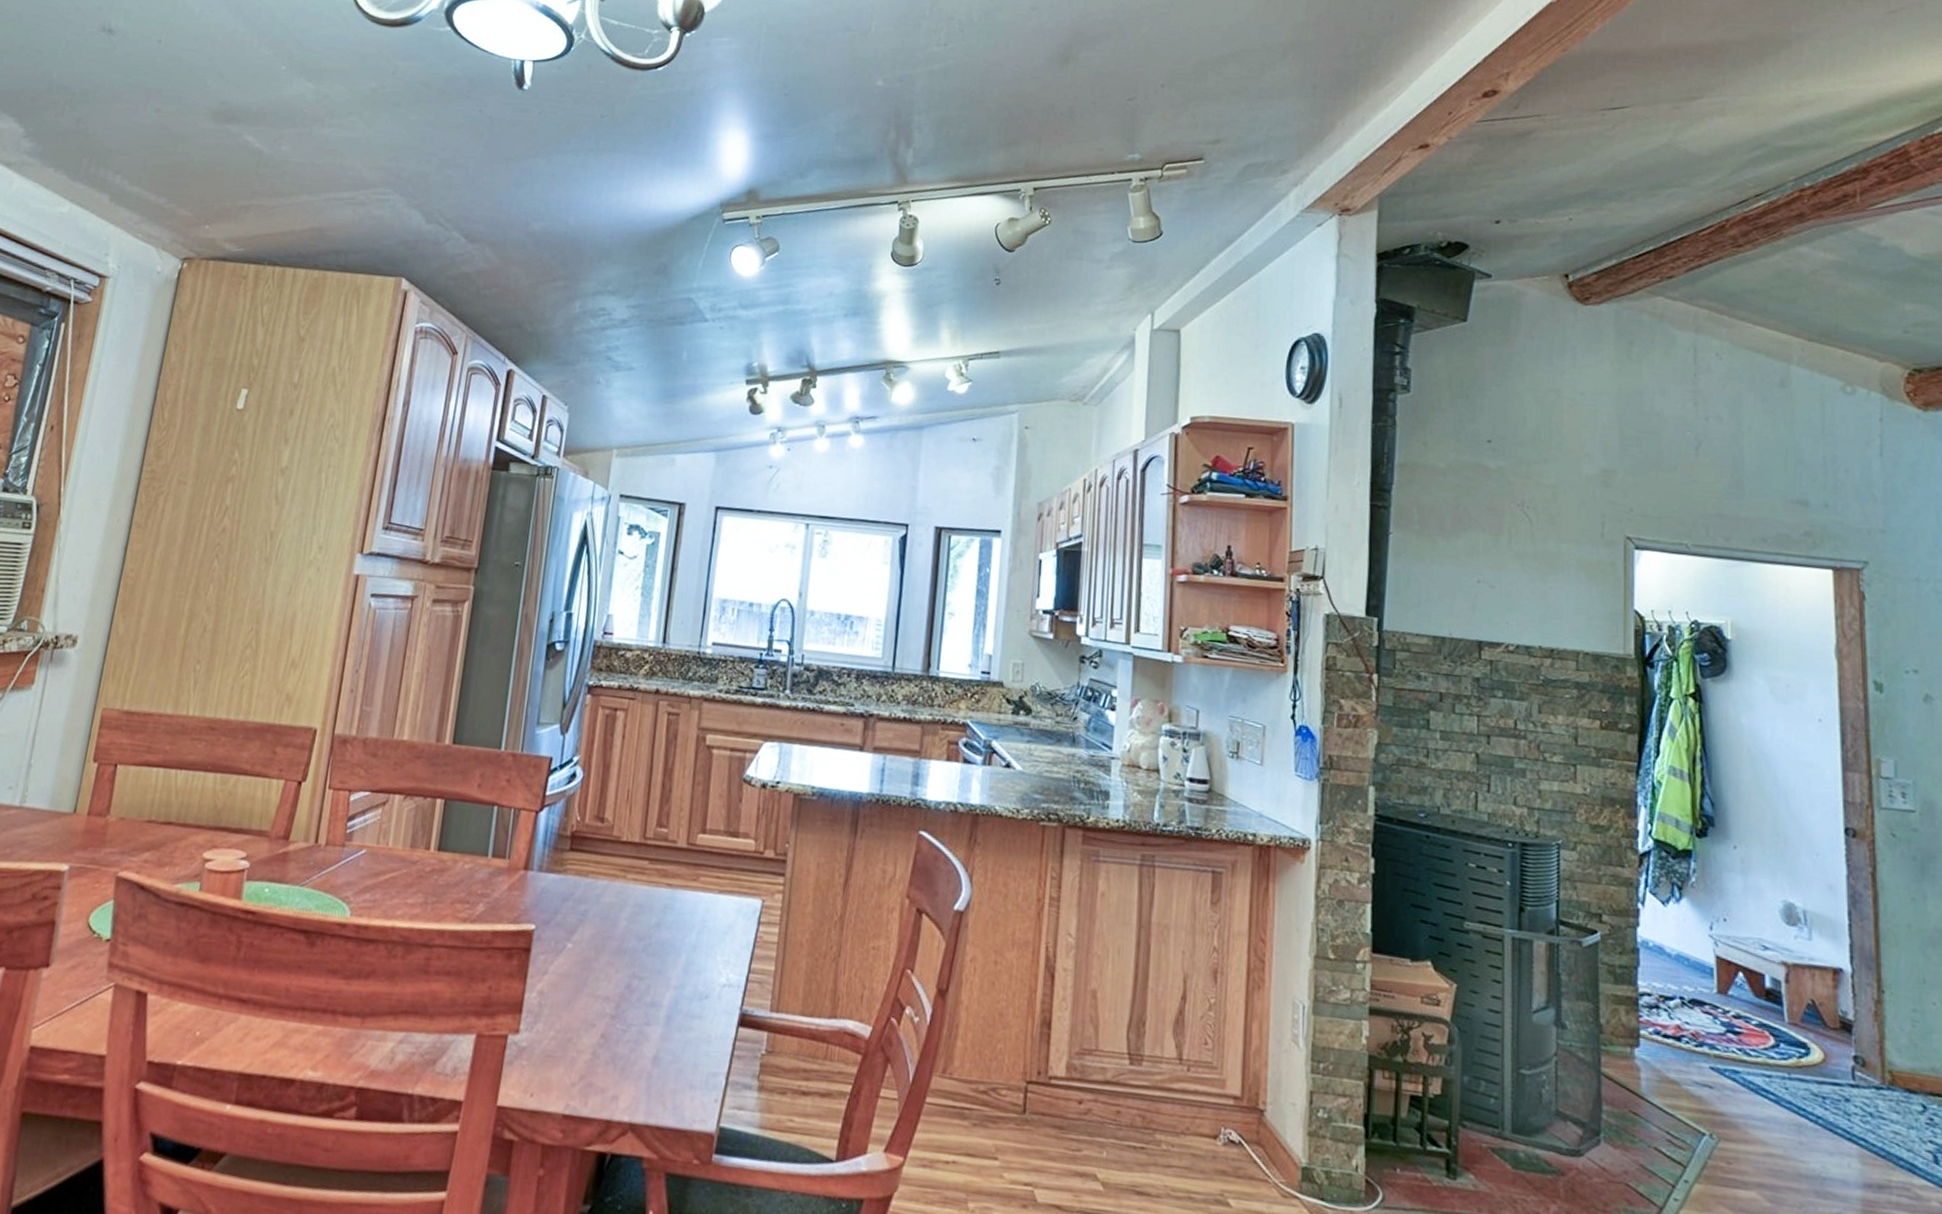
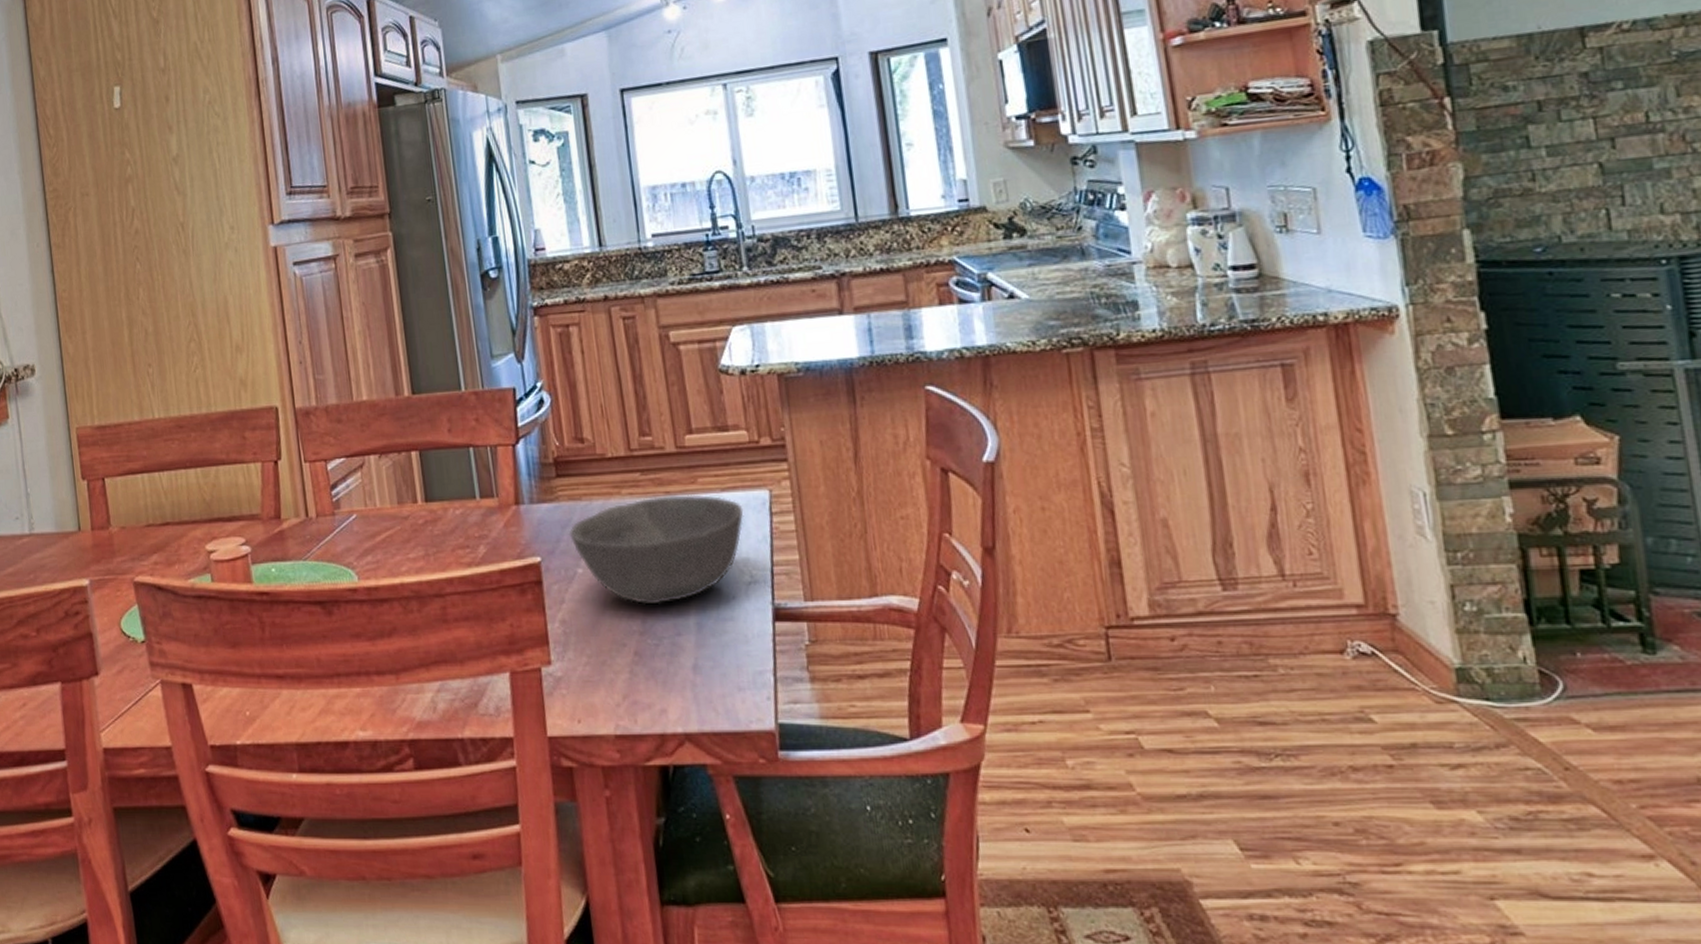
bowl: none [567,886,735,992] -> present [569,494,744,605]

